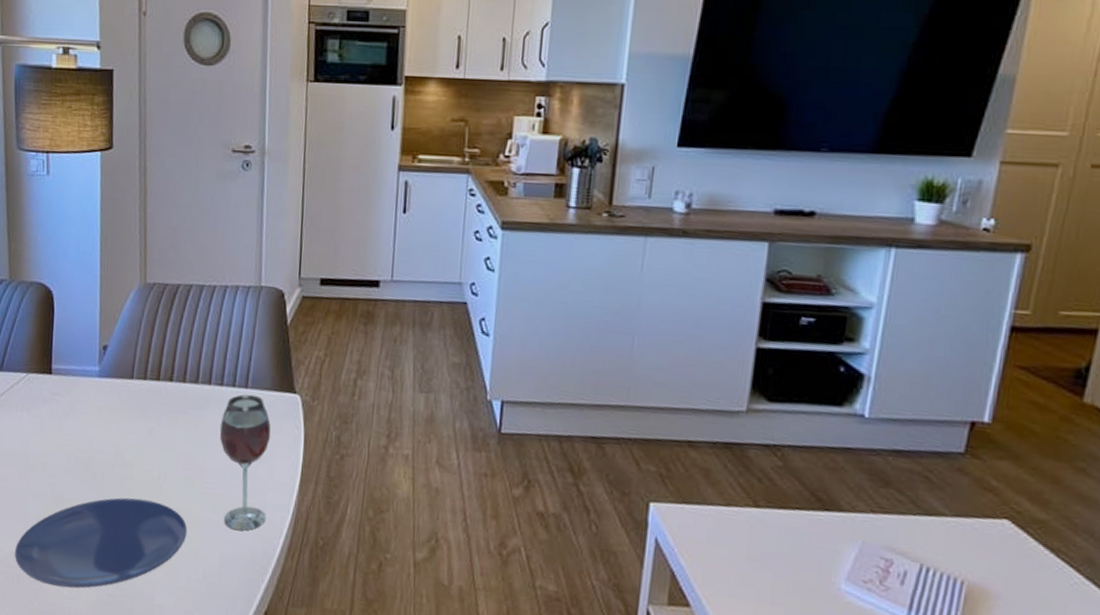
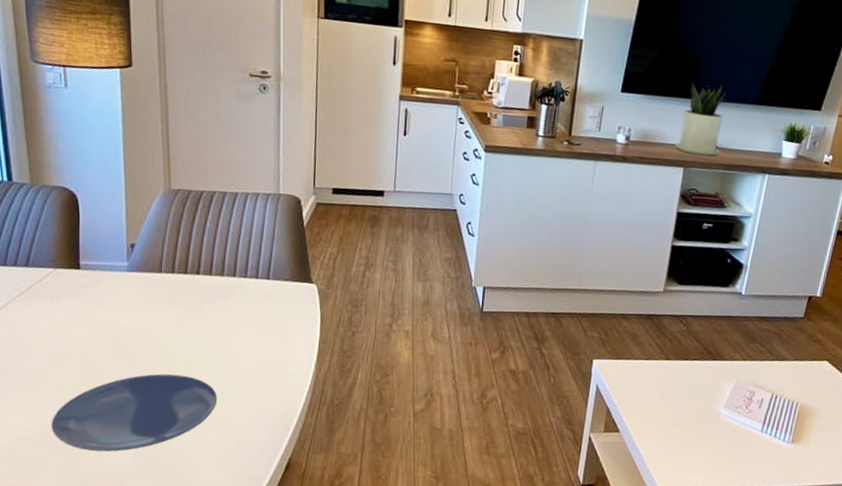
wineglass: present [219,394,271,531] -> none [244,284,291,396]
planter: none [755,129,826,226] -> present [675,82,726,156]

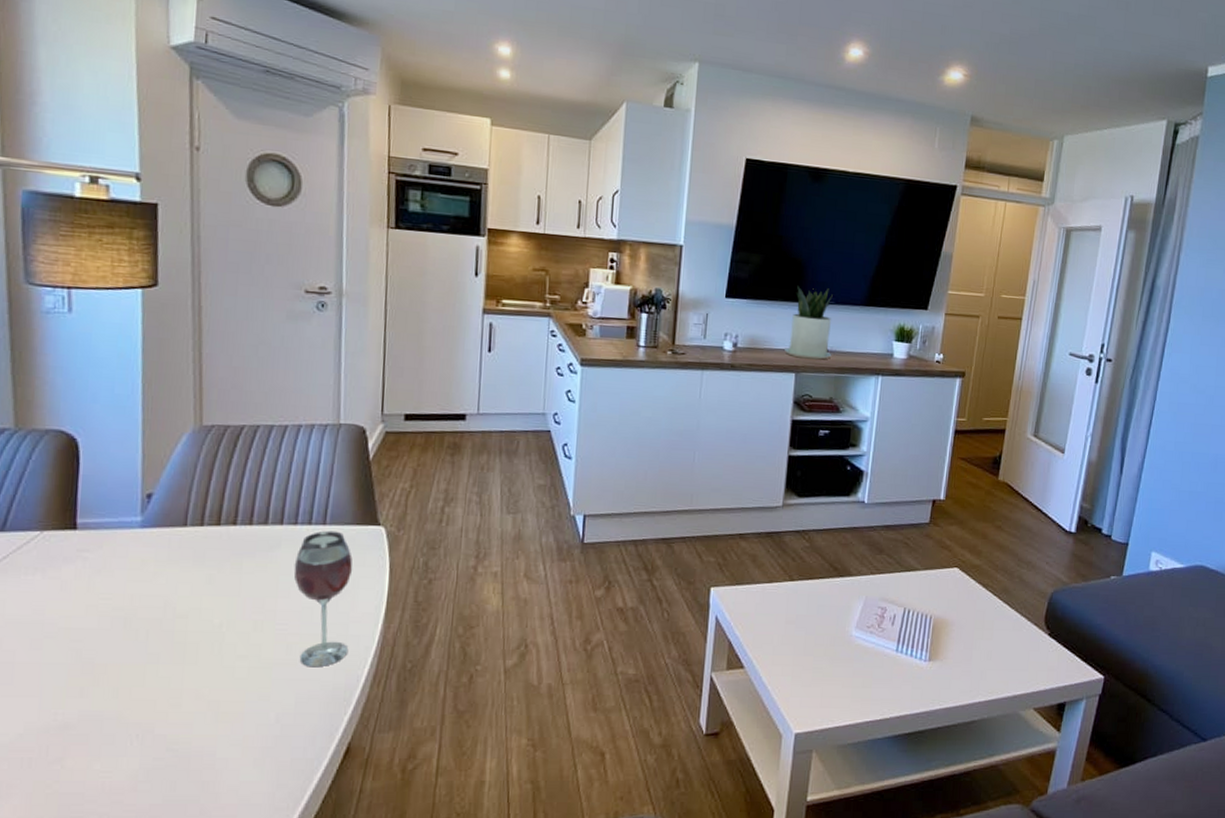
plate: present [51,373,218,452] -> none [24,651,256,762]
wineglass: none [244,284,291,396] -> present [293,530,353,668]

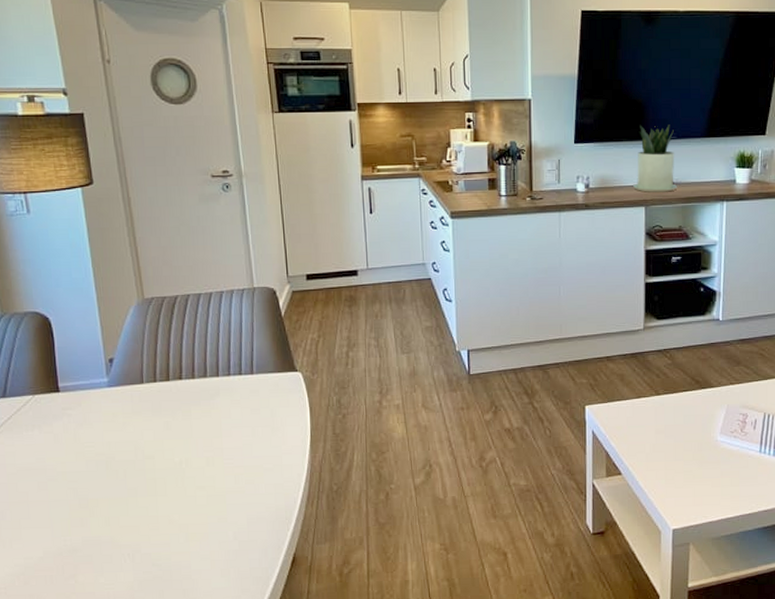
wineglass: present [293,530,353,668] -> none [232,379,284,493]

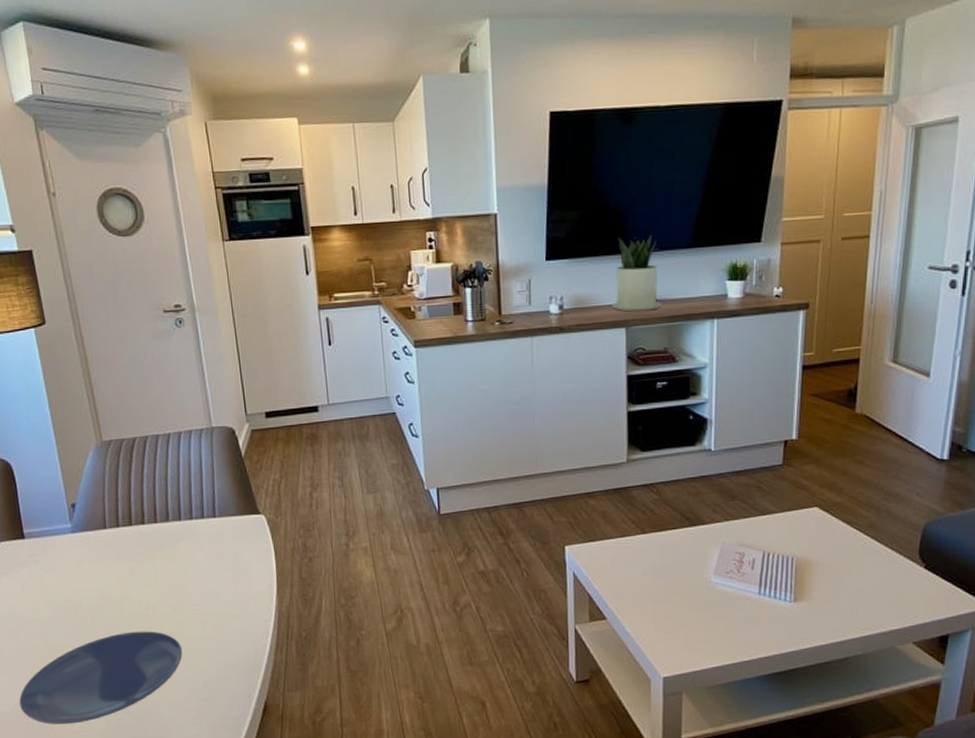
plate: none [44,484,214,577] -> present [19,631,183,724]

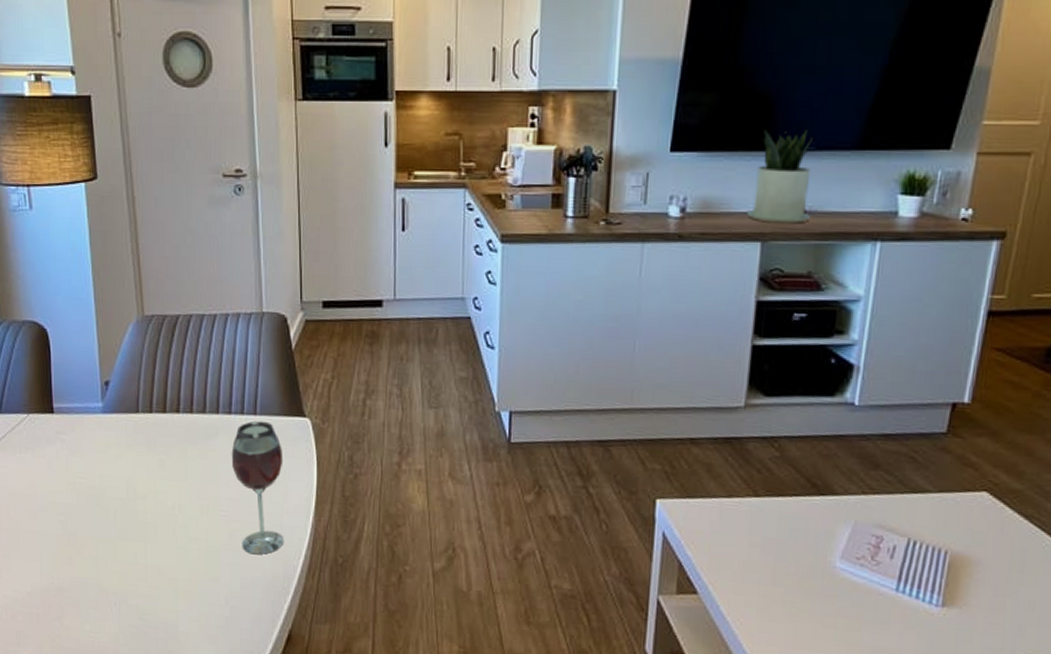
plate: present [19,631,183,724] -> none [32,530,206,623]
wineglass: none [196,522,251,640] -> present [231,420,284,555]

